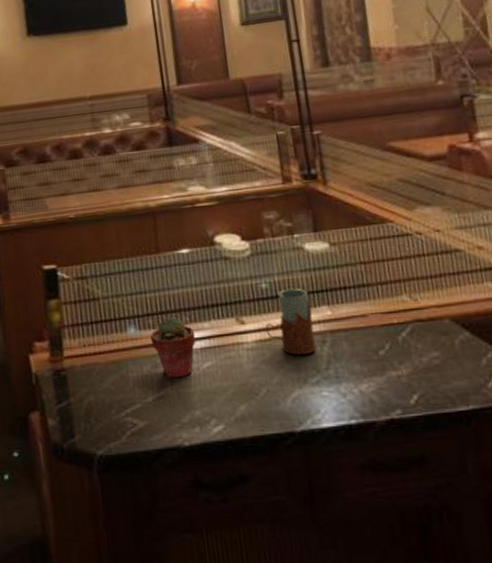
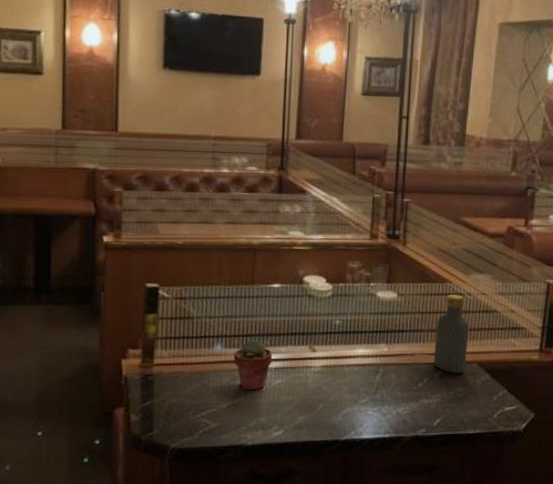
drinking glass: present [266,288,317,355] -> none [332,327,373,380]
vodka: none [385,236,436,335] -> present [433,295,469,374]

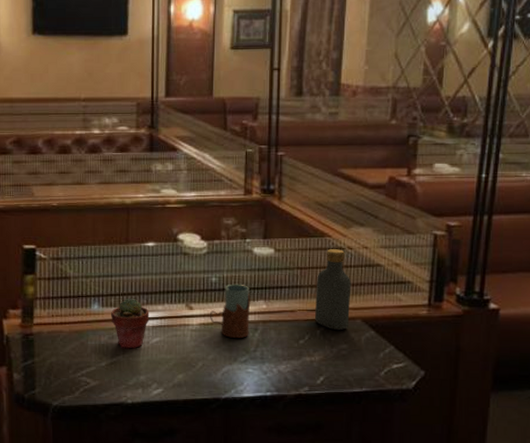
drinking glass: none [332,327,373,380] -> present [210,284,251,338]

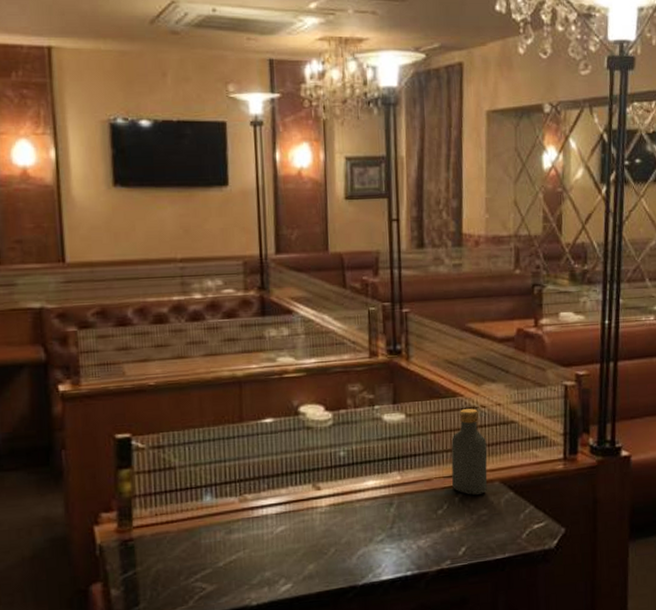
potted succulent: present [111,298,150,349] -> none [227,483,272,544]
drinking glass: present [210,284,251,338] -> none [340,456,384,517]

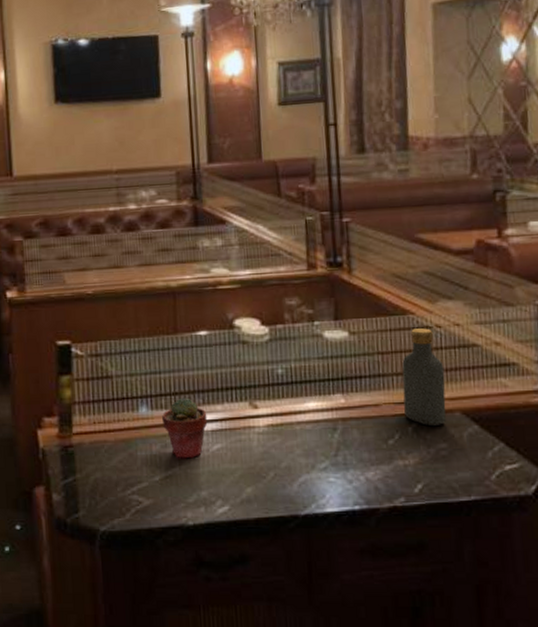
potted succulent: none [227,483,272,544] -> present [162,397,208,459]

